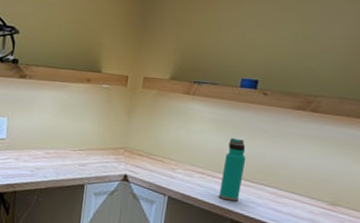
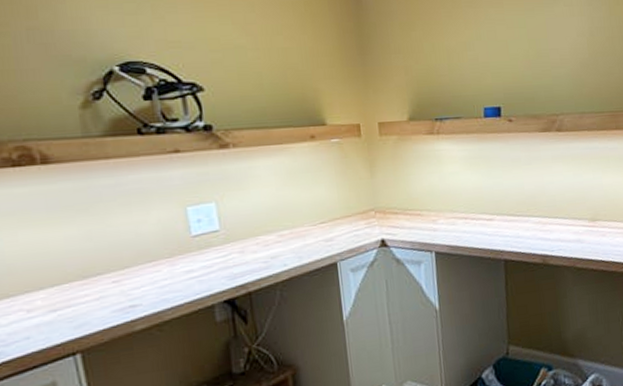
water bottle: present [219,137,246,202] -> none [485,173,508,241]

